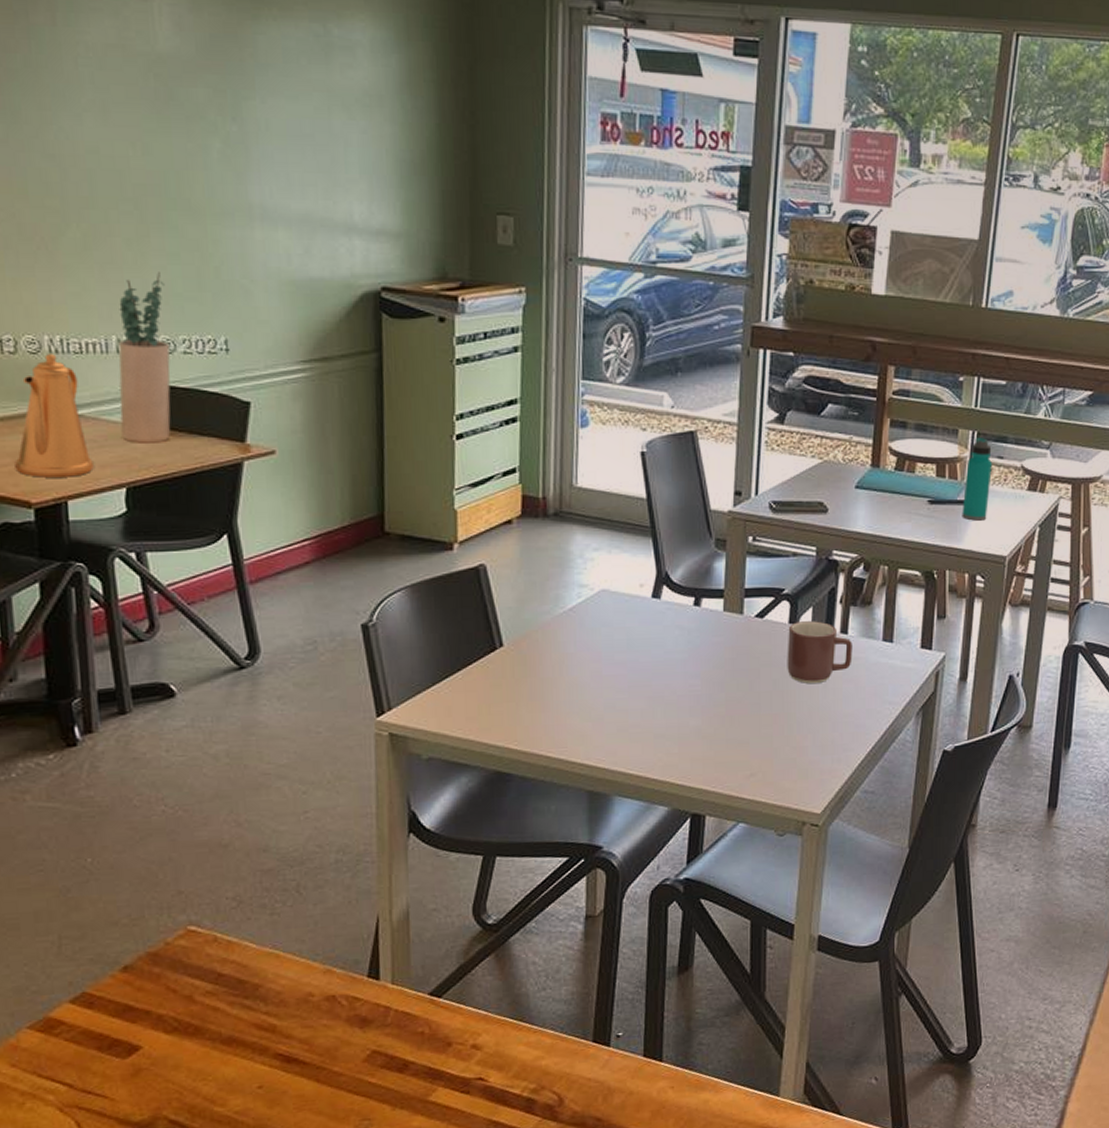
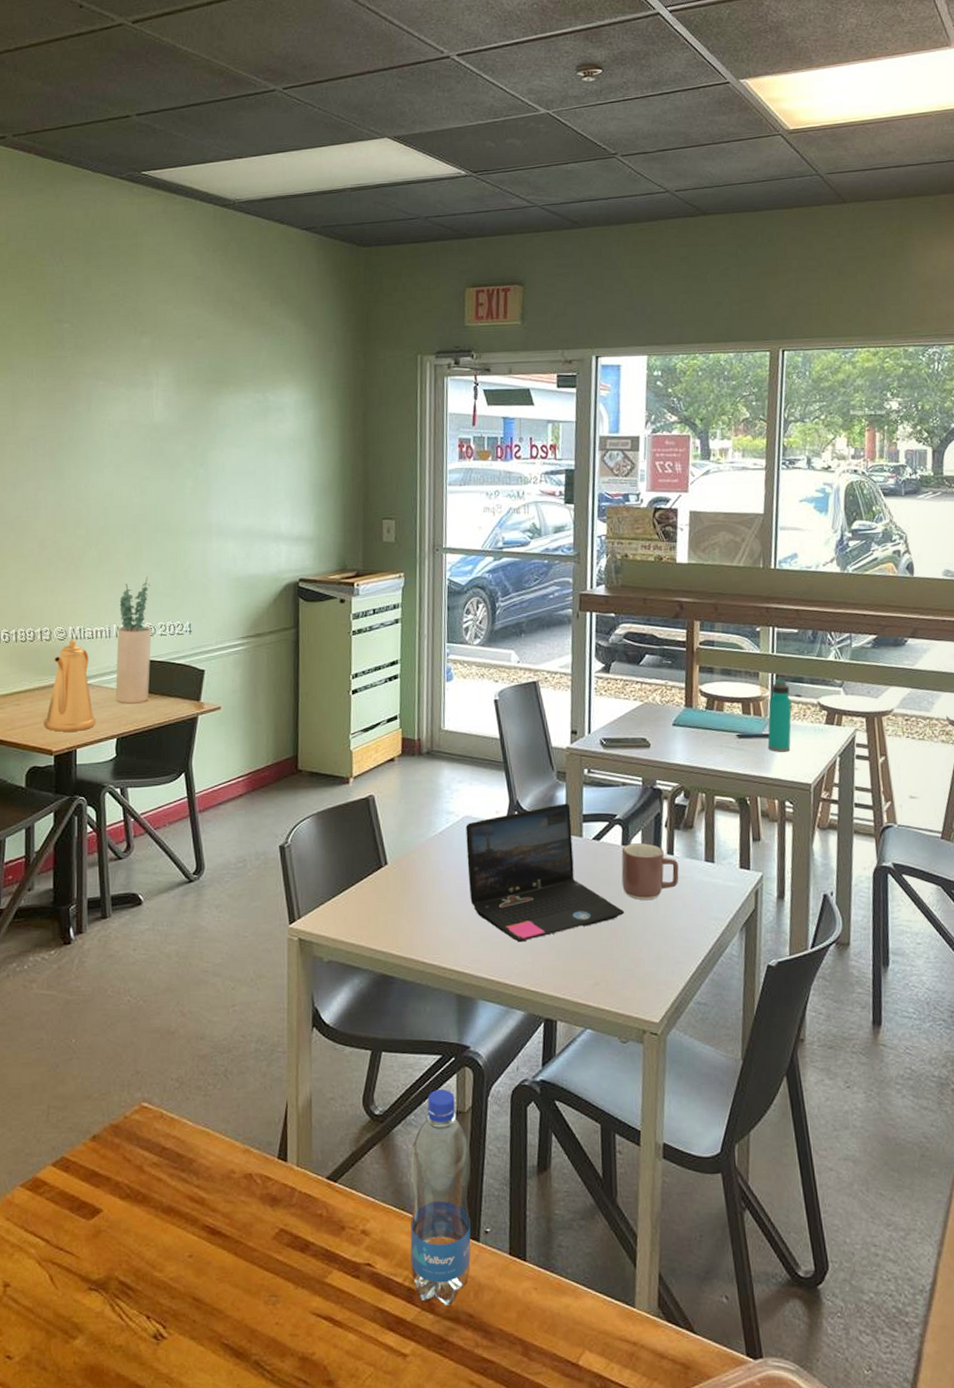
bottle: none [529,893,602,1112] -> present [410,1090,471,1305]
laptop: none [602,576,789,732] -> present [466,803,625,942]

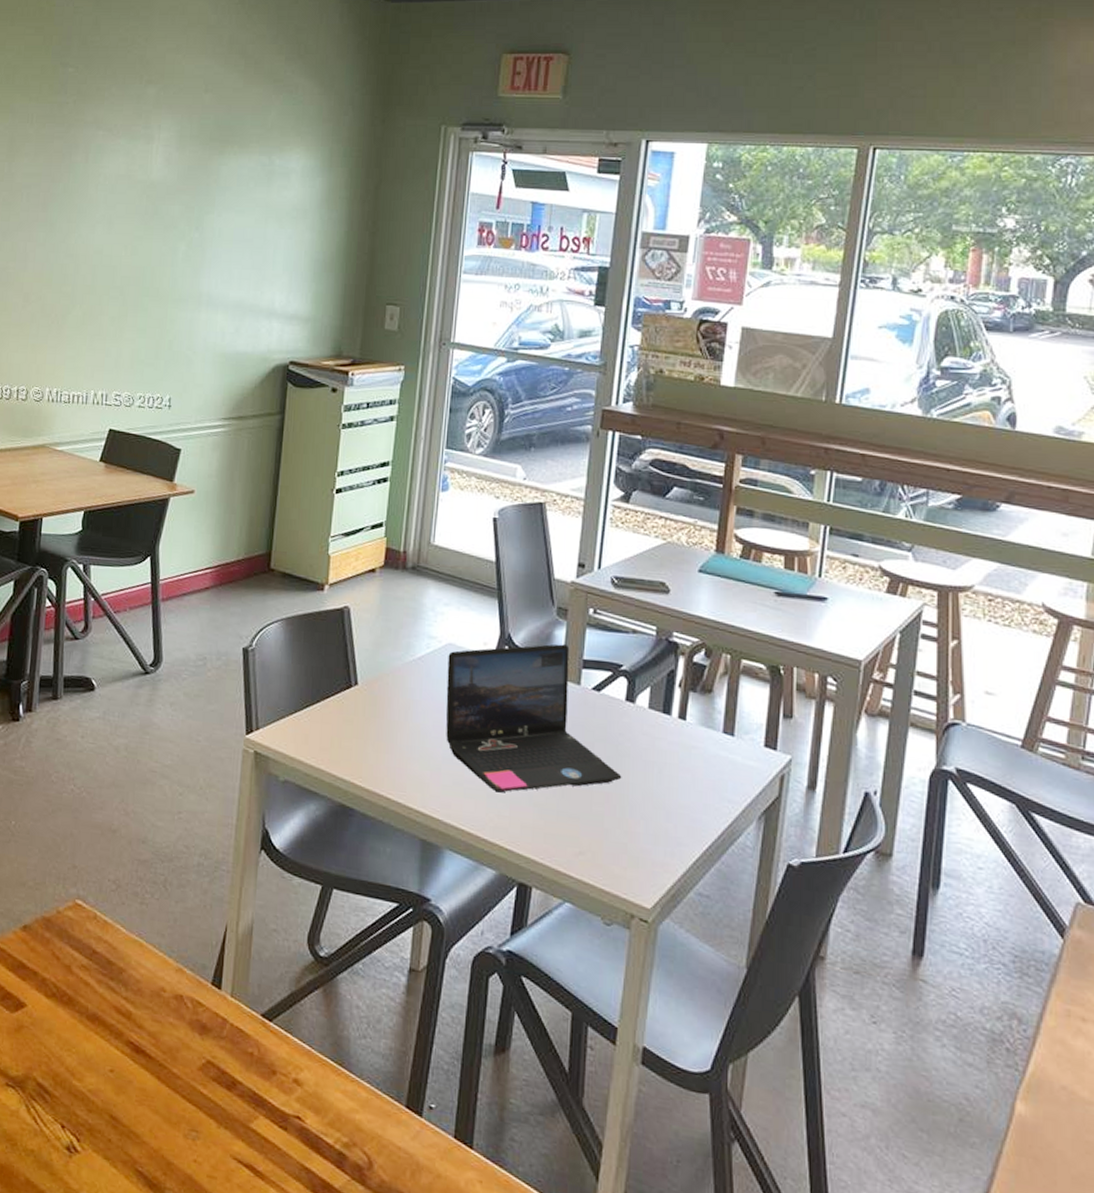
coffee pot: present [44,640,96,732] -> none [12,402,65,499]
vase: present [115,577,151,704] -> none [87,343,133,477]
bottle: present [410,1090,471,1305] -> none [343,940,421,1180]
mug: present [621,843,679,901] -> none [621,700,691,768]
water bottle: present [767,678,792,752] -> none [812,532,846,620]

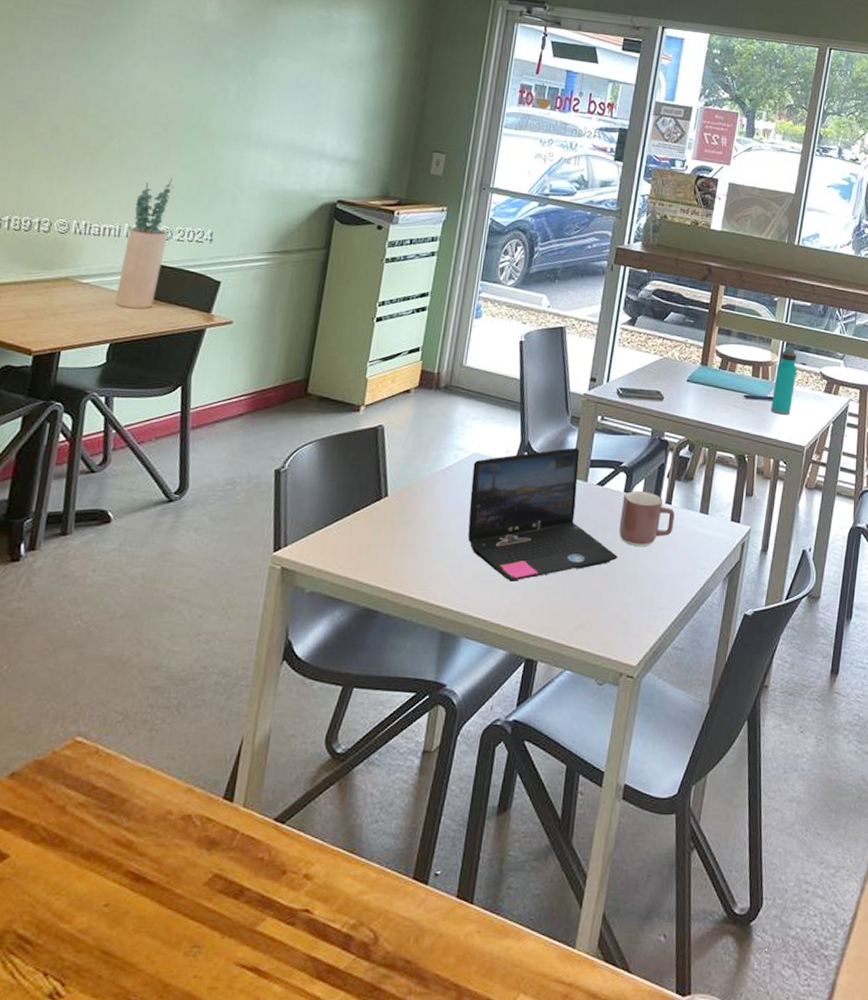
vase: none [87,343,133,477] -> present [115,178,174,310]
mug: none [621,700,691,768] -> present [619,491,675,547]
water bottle: none [812,532,846,620] -> present [770,346,797,415]

